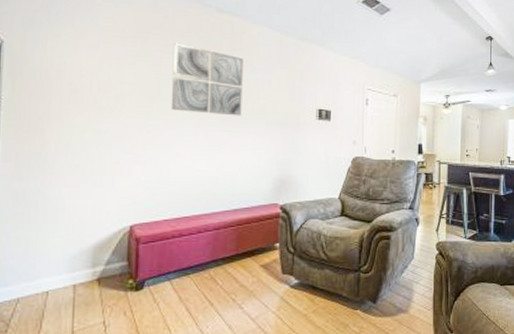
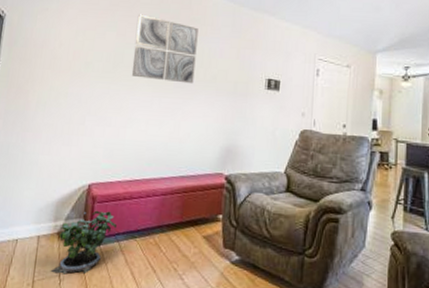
potted plant: none [92,251,166,321] -> present [50,210,117,274]

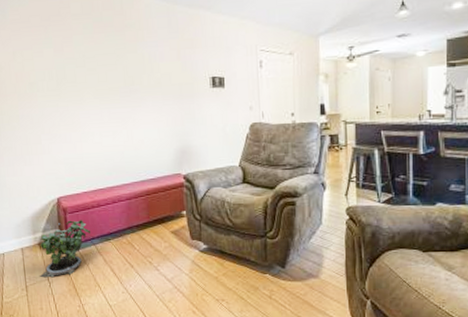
wall art: present [131,14,198,84] -> none [72,26,139,92]

